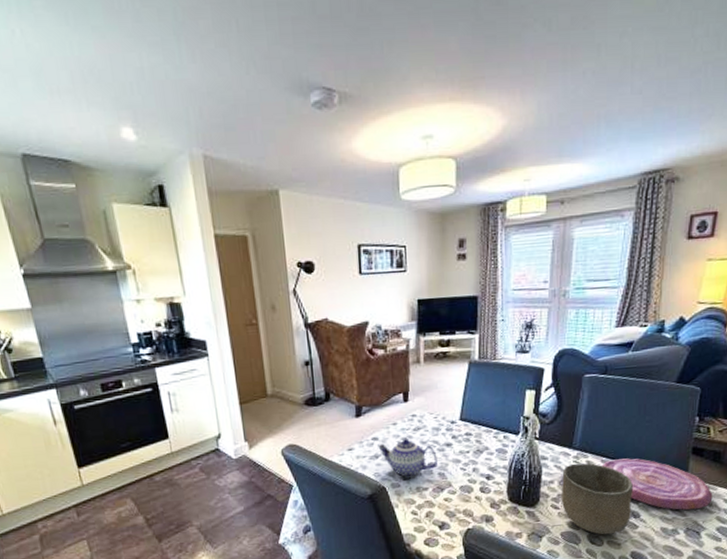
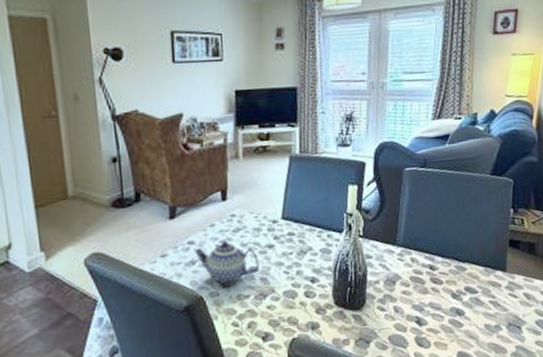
bowl: present [561,463,633,535] -> none [387,260,456,336]
plate: present [602,458,713,511] -> none [425,253,530,305]

